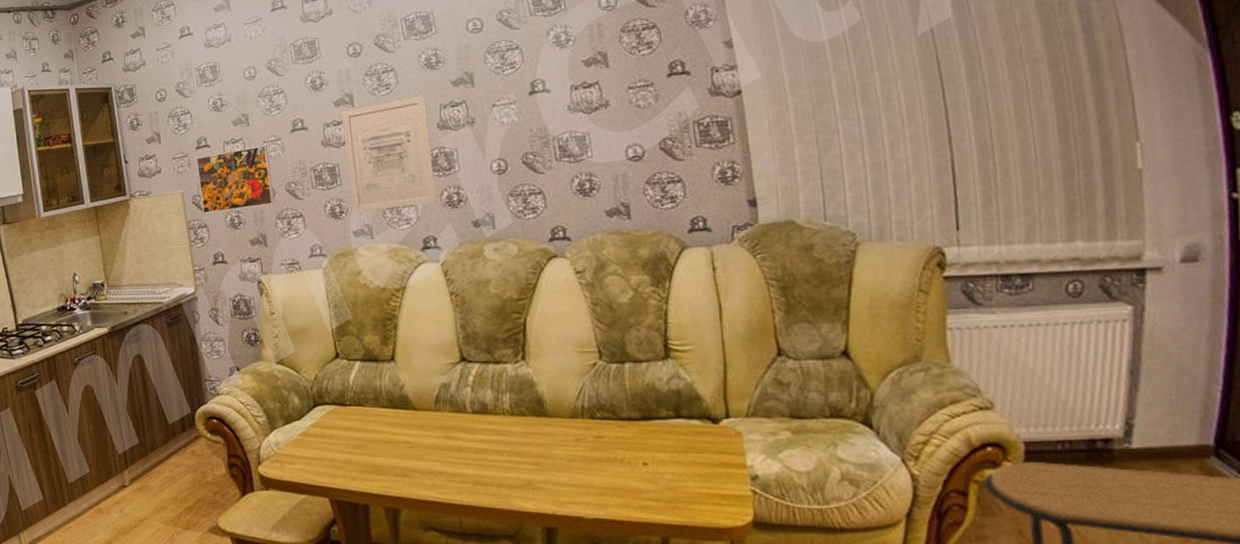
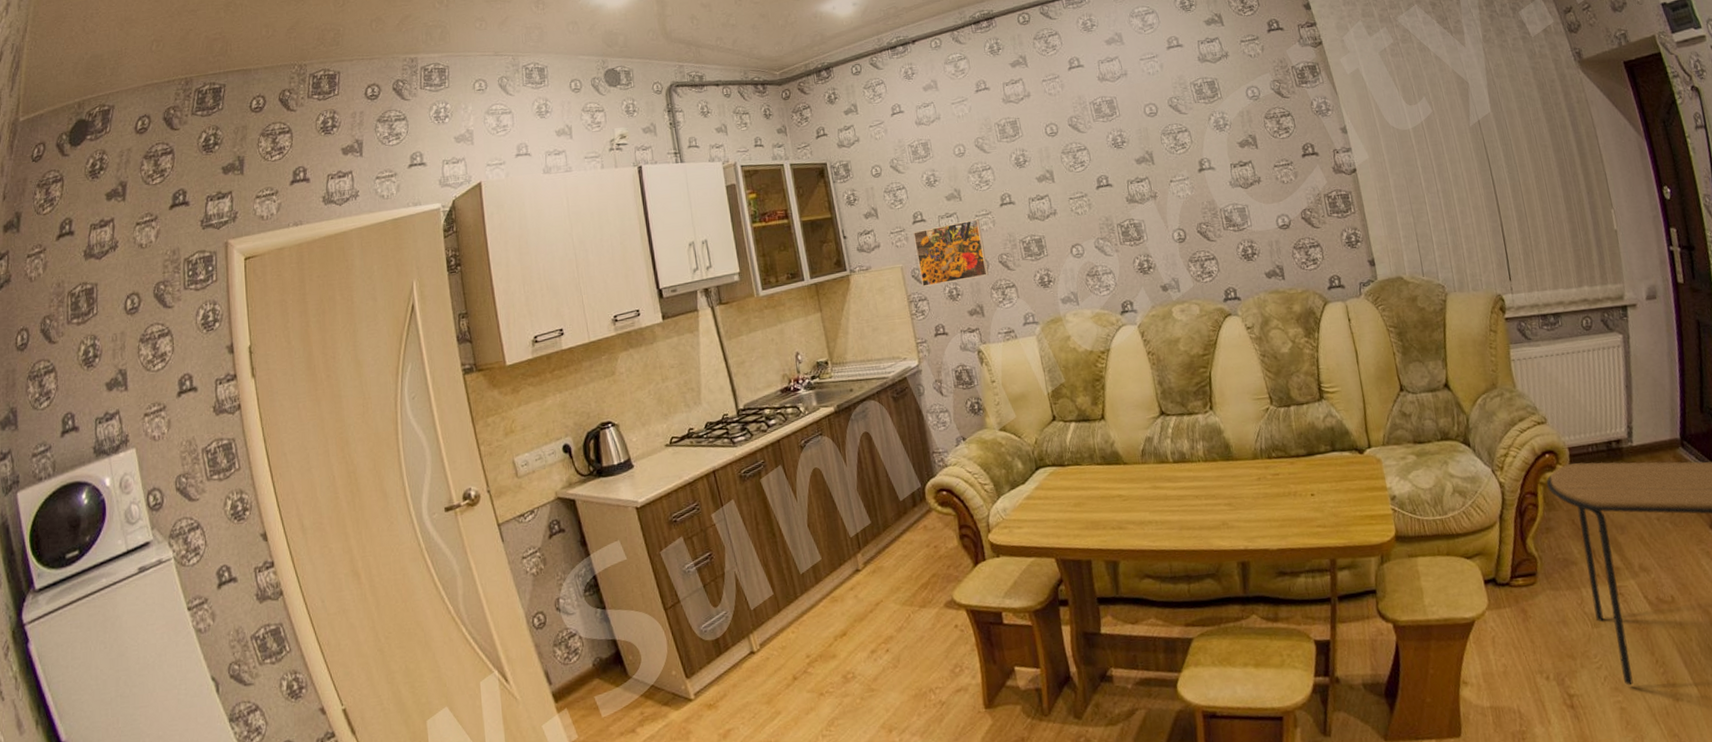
wall art: present [342,95,438,213] -> none [1044,172,1131,282]

